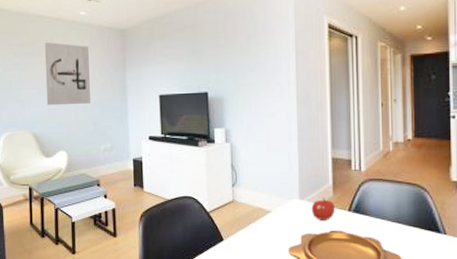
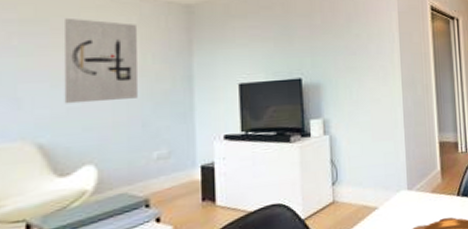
fruit: present [311,198,336,221] -> none [420,185,445,210]

